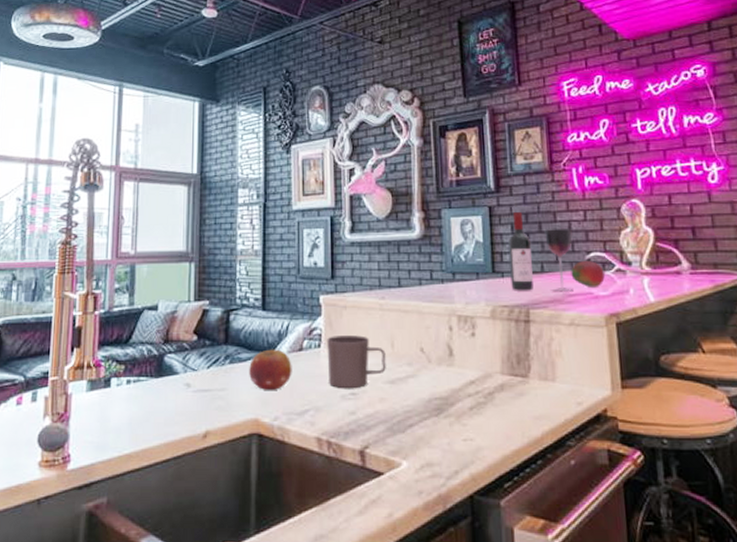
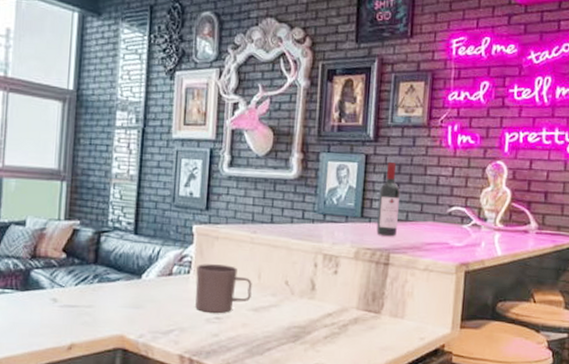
fruit: present [249,349,292,390] -> none [117,272,161,310]
wineglass: present [545,227,574,293] -> none [412,180,439,242]
fruit: present [571,260,605,289] -> none [432,213,462,240]

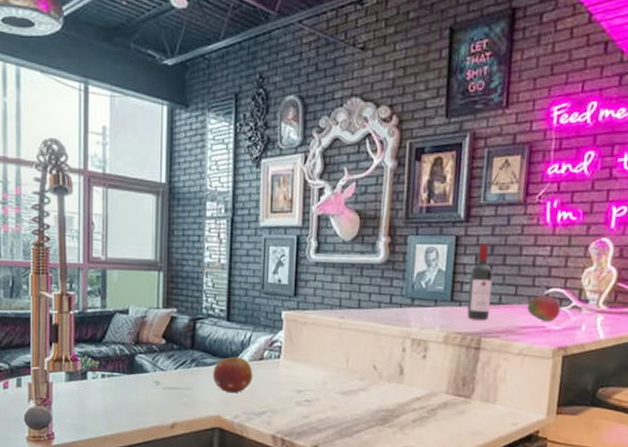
fruit: none [117,272,161,310] -> present [213,356,253,393]
mug: present [195,264,252,313] -> none [285,349,340,396]
fruit: none [432,213,462,240] -> present [527,295,560,323]

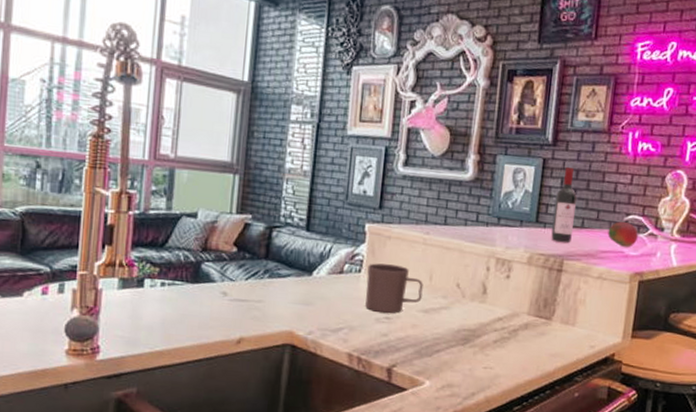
fruit: present [213,356,253,393] -> none [287,268,331,307]
mug: none [285,349,340,396] -> present [365,263,423,313]

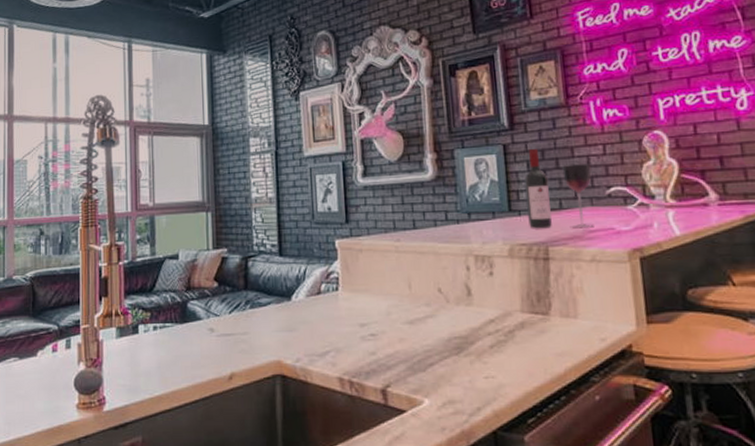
mug: present [365,263,423,313] -> none [344,278,404,330]
wineglass: none [587,187,617,250] -> present [562,162,594,230]
fruit: present [607,221,638,248] -> none [590,195,627,224]

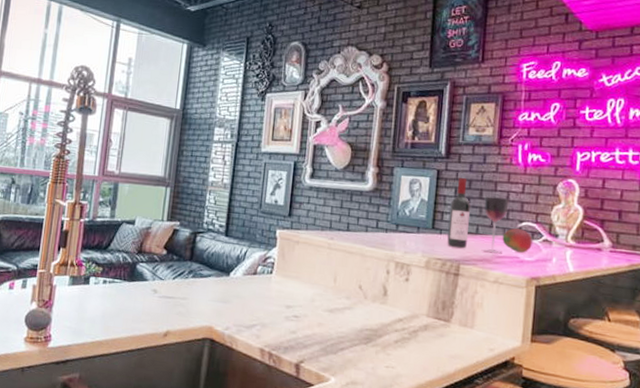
fruit: none [590,195,627,224] -> present [502,228,532,254]

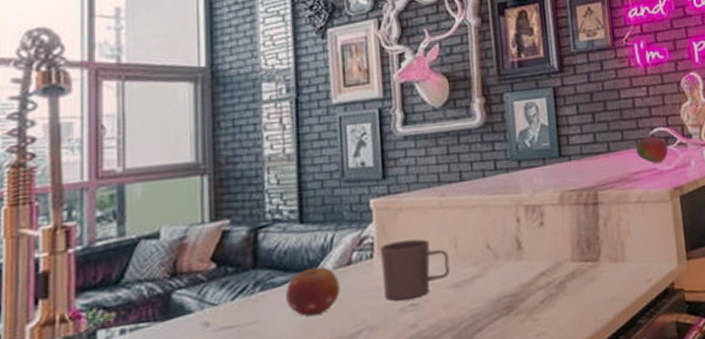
fruit: none [208,270,246,305] -> present [286,266,340,316]
mug: none [276,265,328,312] -> present [380,239,450,301]
wine bottle: present [447,177,470,249] -> none [574,90,602,174]
wineglass: present [482,196,509,255] -> none [609,104,640,171]

